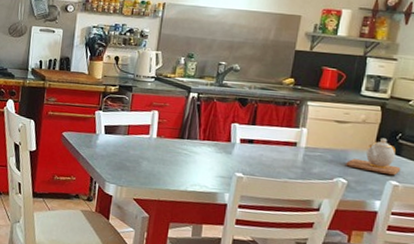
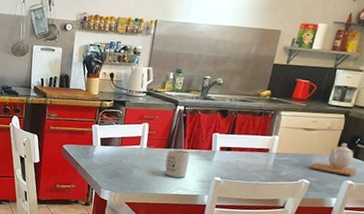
mug: none [177,139,206,173] -> present [164,149,190,178]

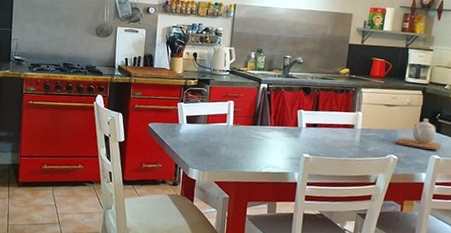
mug: present [164,149,190,178] -> none [252,126,277,155]

